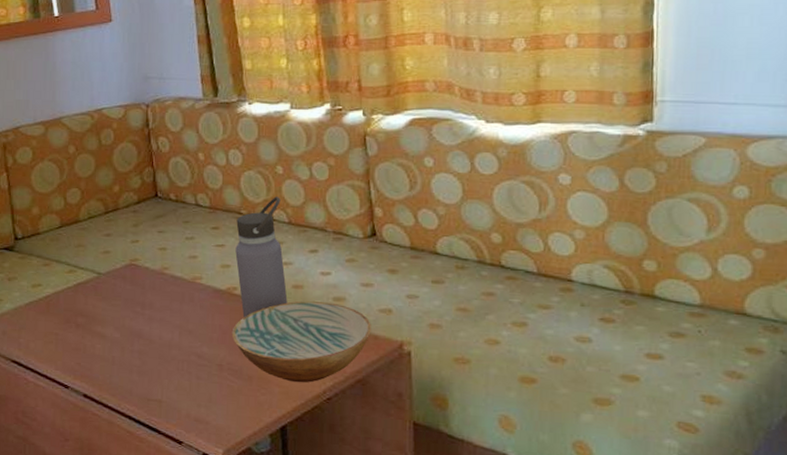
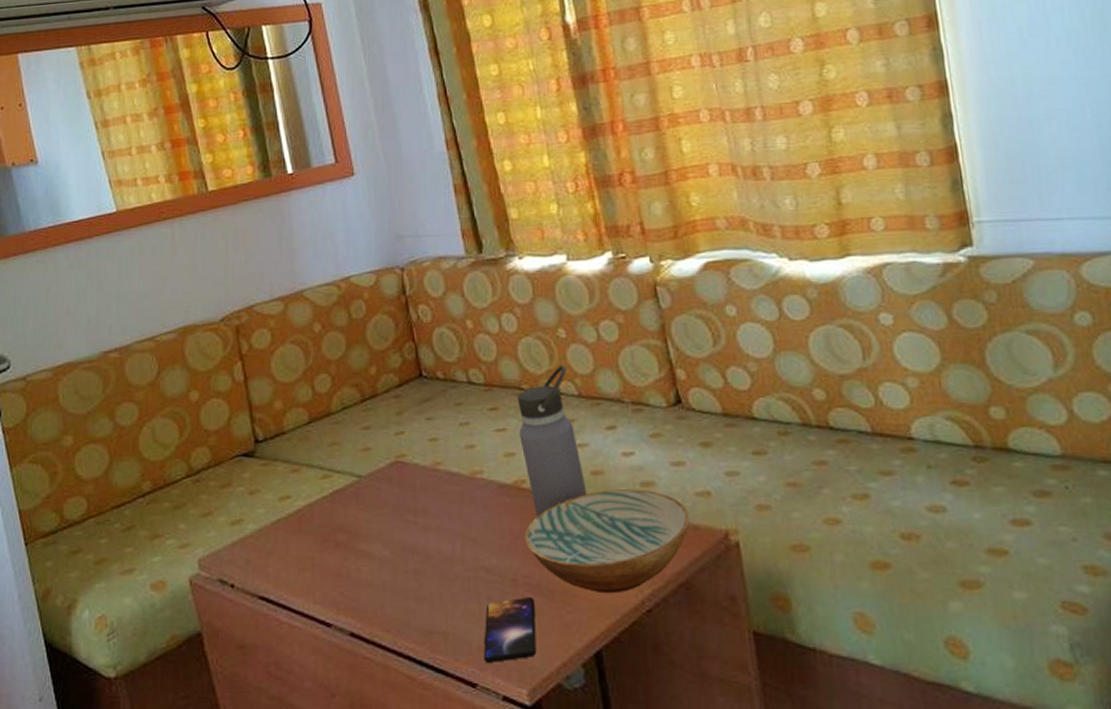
smartphone: none [190,379,235,427] -> present [483,598,537,662]

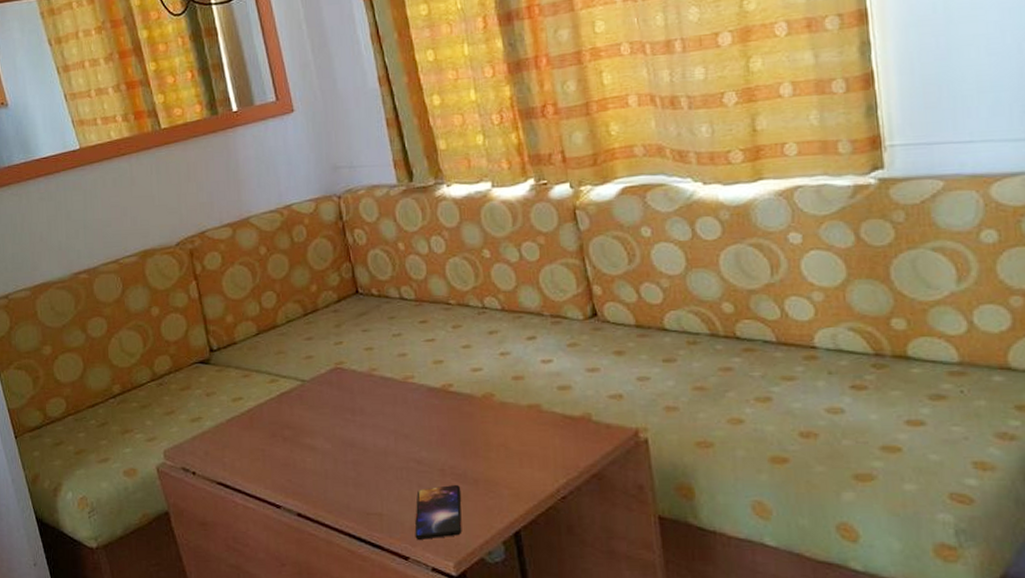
water bottle: present [517,365,587,518] -> none [445,282,509,417]
bowl: present [524,489,689,594] -> none [451,392,602,483]

